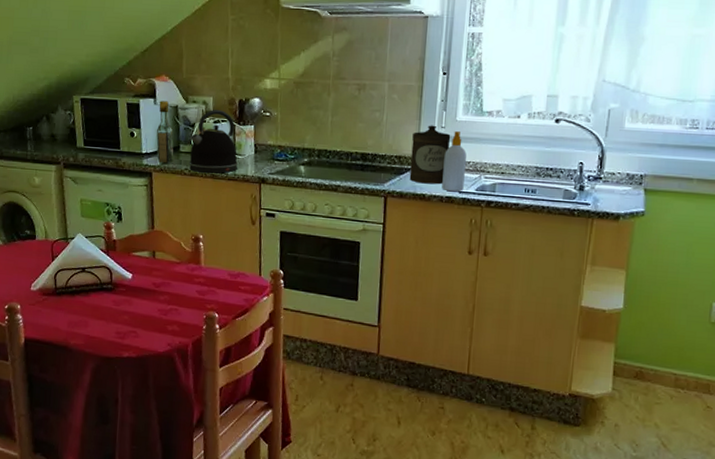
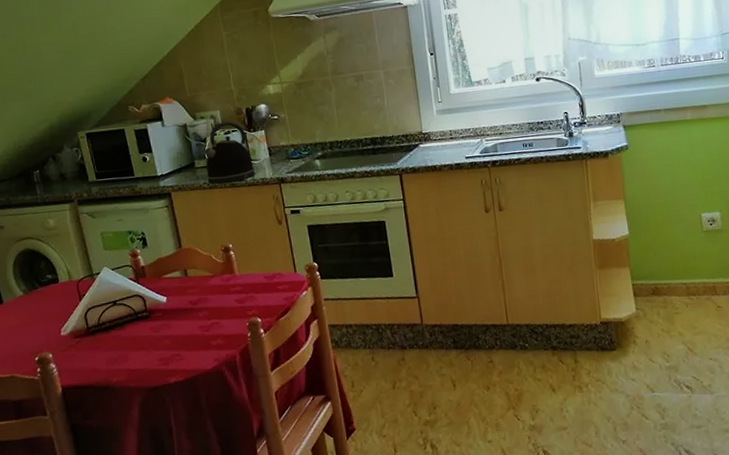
bottle: present [156,101,174,165] -> none [167,121,191,184]
canister: present [409,125,451,184] -> none [414,101,450,156]
soap bottle: present [442,131,466,192] -> none [446,103,469,159]

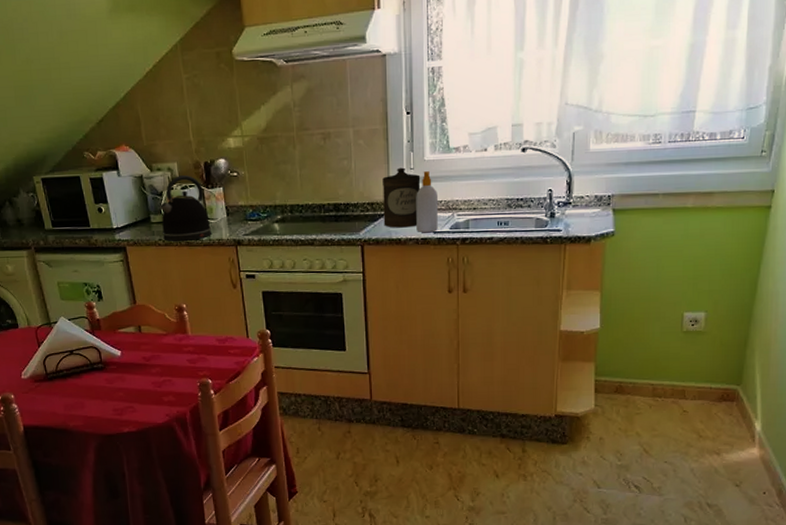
canister: none [414,101,450,156] -> present [382,167,421,228]
soap bottle: none [446,103,469,159] -> present [416,171,438,233]

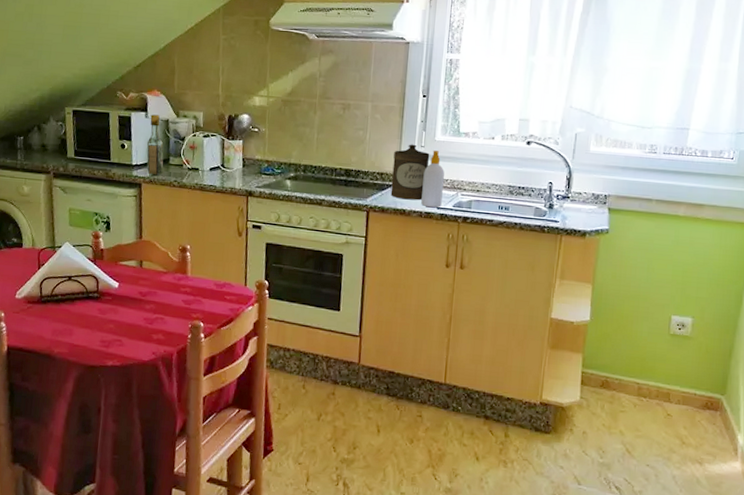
bottle: none [123,172,146,238] -> present [146,114,164,177]
kettle: present [159,174,212,241] -> none [178,123,227,186]

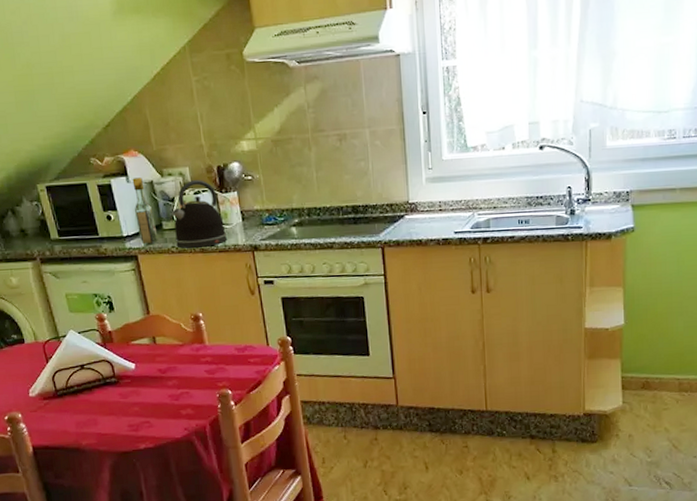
kettle: none [178,123,227,186] -> present [171,179,228,249]
canister: present [390,144,430,200] -> none [401,167,440,229]
soap bottle: present [421,150,444,208] -> none [435,171,459,234]

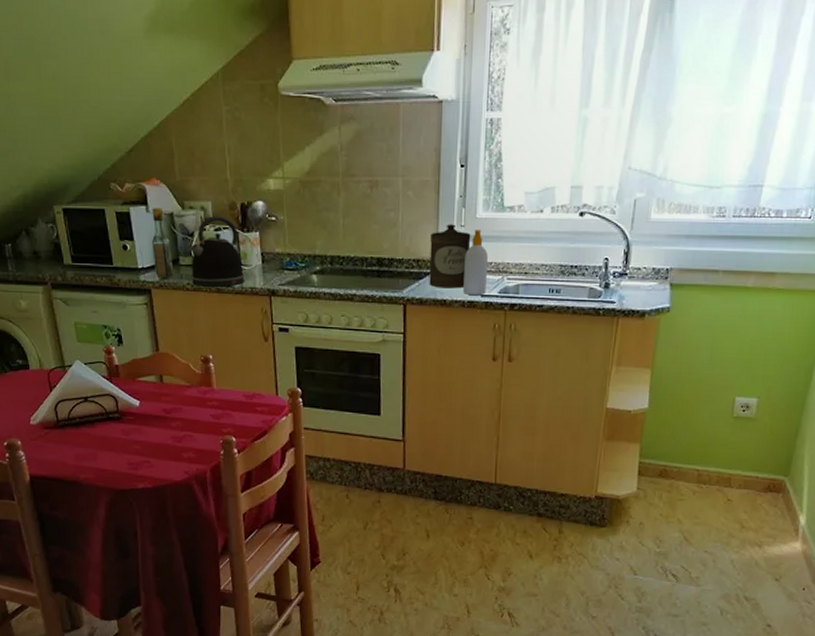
canister: none [401,167,440,229] -> present [429,224,471,289]
soap bottle: none [435,171,459,234] -> present [463,230,488,296]

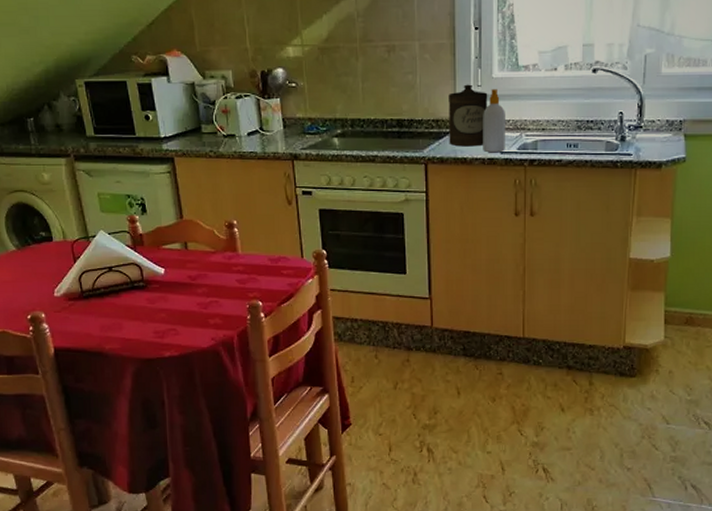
bottle: present [151,208,174,280] -> none [173,78,196,148]
kettle: present [189,215,245,287] -> none [211,83,267,153]

